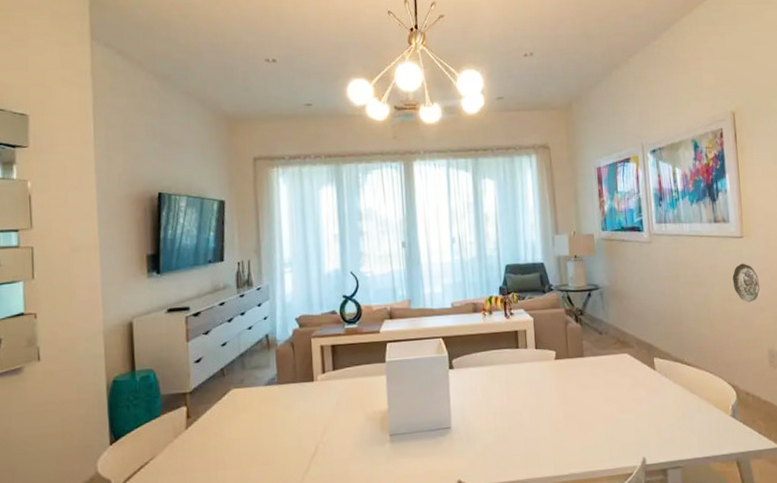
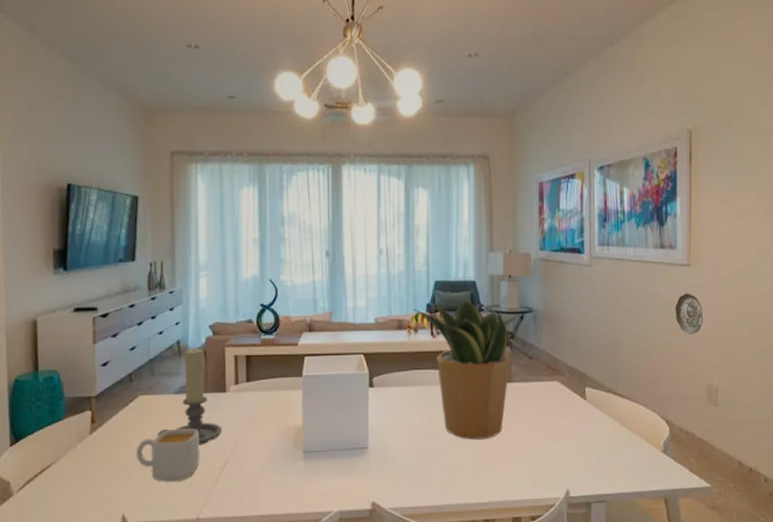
mug: none [230,418,291,471] -> present [135,428,199,482]
candle holder: none [249,340,312,434] -> present [157,348,223,445]
potted plant: none [487,278,588,415] -> present [413,296,520,440]

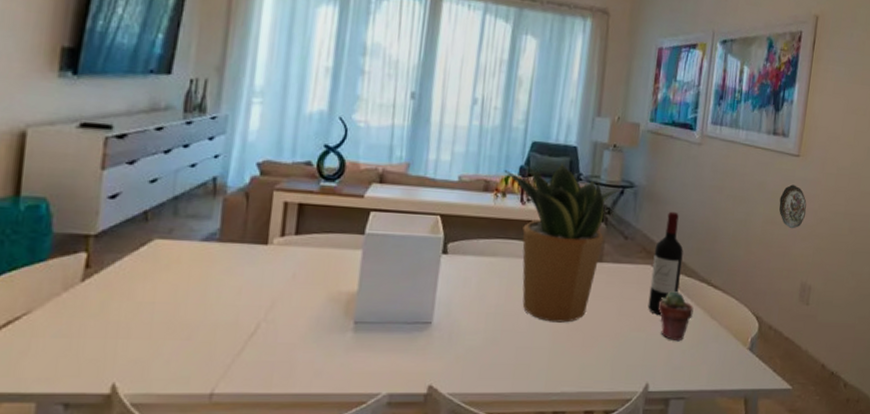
mug: present [135,428,199,482] -> none [140,282,227,347]
candle holder: present [157,348,223,445] -> none [171,188,258,306]
wine bottle: none [559,330,587,427] -> present [647,211,684,316]
potted succulent: none [570,403,603,449] -> present [658,291,694,342]

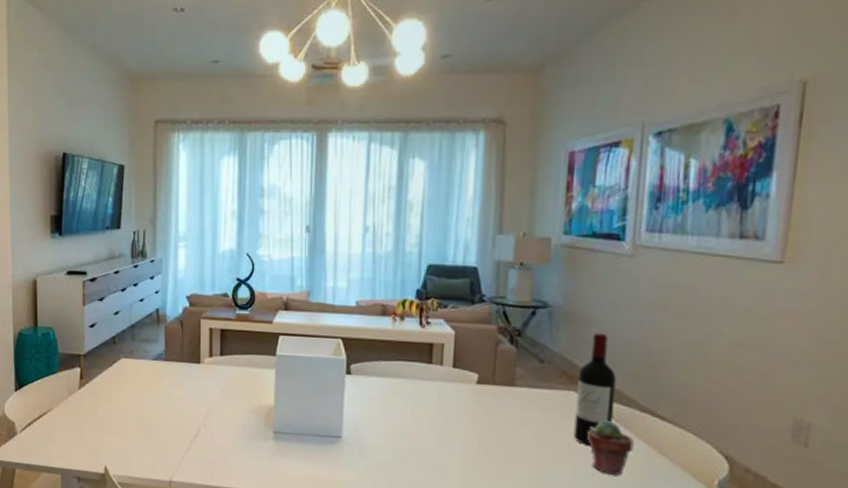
potted plant: present [504,162,620,323] -> none [400,284,531,447]
decorative plate: present [779,184,807,229] -> none [753,298,798,353]

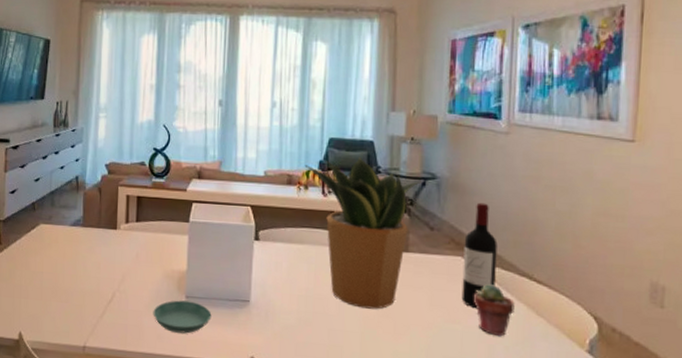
saucer: none [240,435,301,470] -> present [153,300,212,334]
potted plant: none [400,284,531,447] -> present [304,156,422,309]

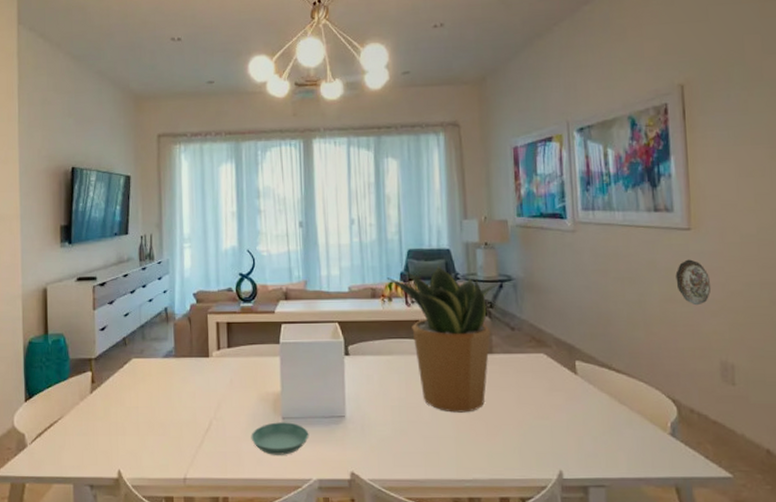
wine bottle: present [461,202,497,309] -> none [544,299,578,403]
potted succulent: present [474,284,515,337] -> none [559,378,598,428]
decorative plate: none [612,173,649,222] -> present [675,259,710,306]

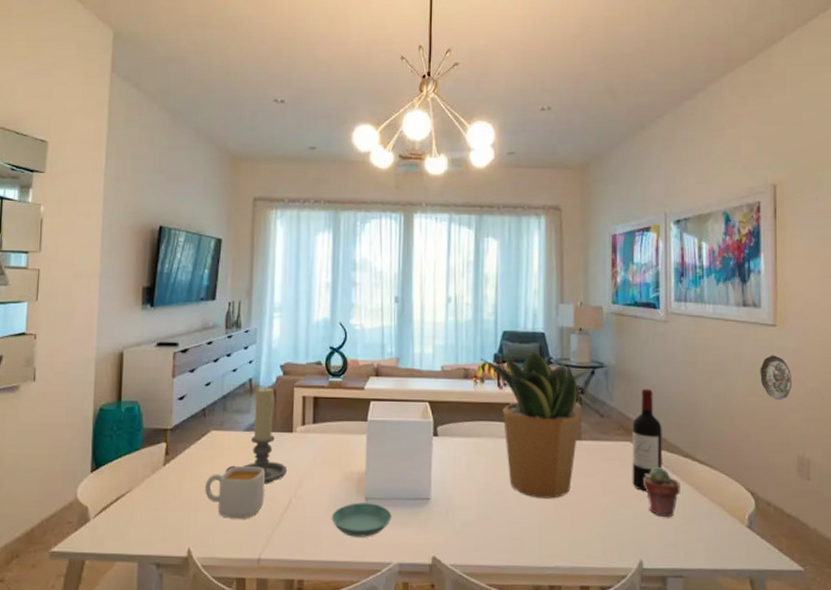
mug: none [129,390,186,441] -> present [204,465,265,519]
candle holder: none [148,315,207,407] -> present [225,387,288,484]
wine bottle: none [544,299,578,403] -> present [632,388,662,492]
potted succulent: none [559,378,598,428] -> present [644,467,680,518]

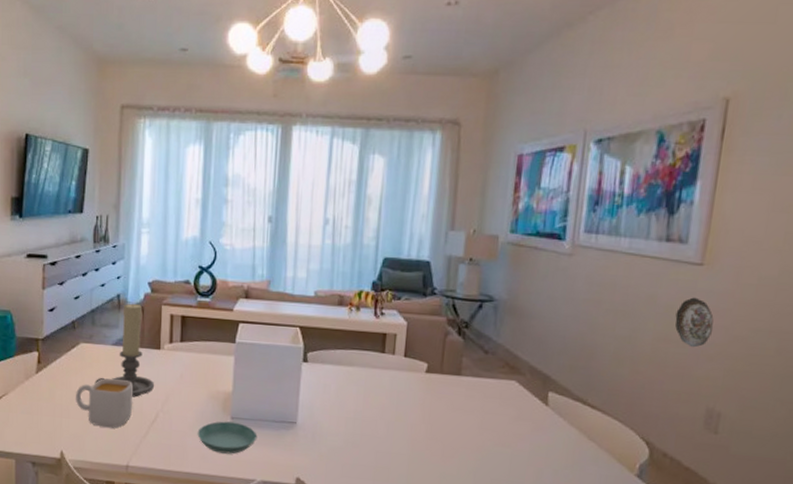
potted plant: present [480,348,591,499] -> none [357,277,478,432]
wine bottle: present [632,388,662,492] -> none [512,326,553,433]
potted succulent: present [644,467,680,518] -> none [525,408,567,461]

